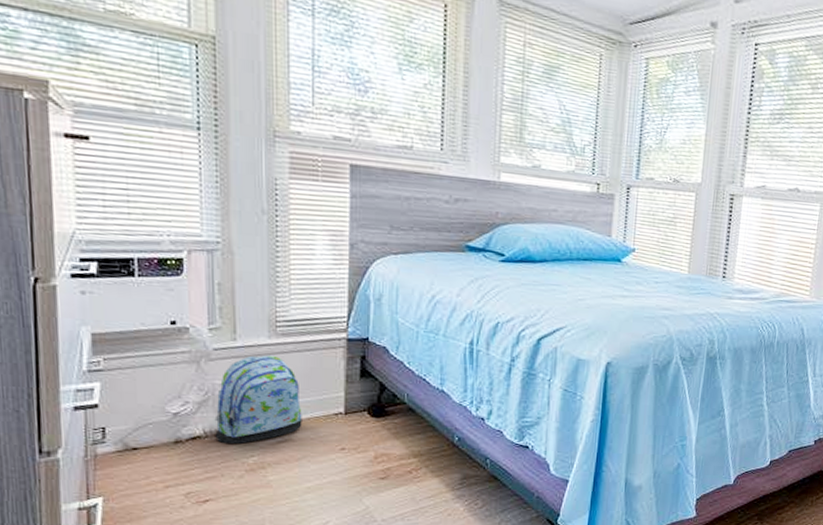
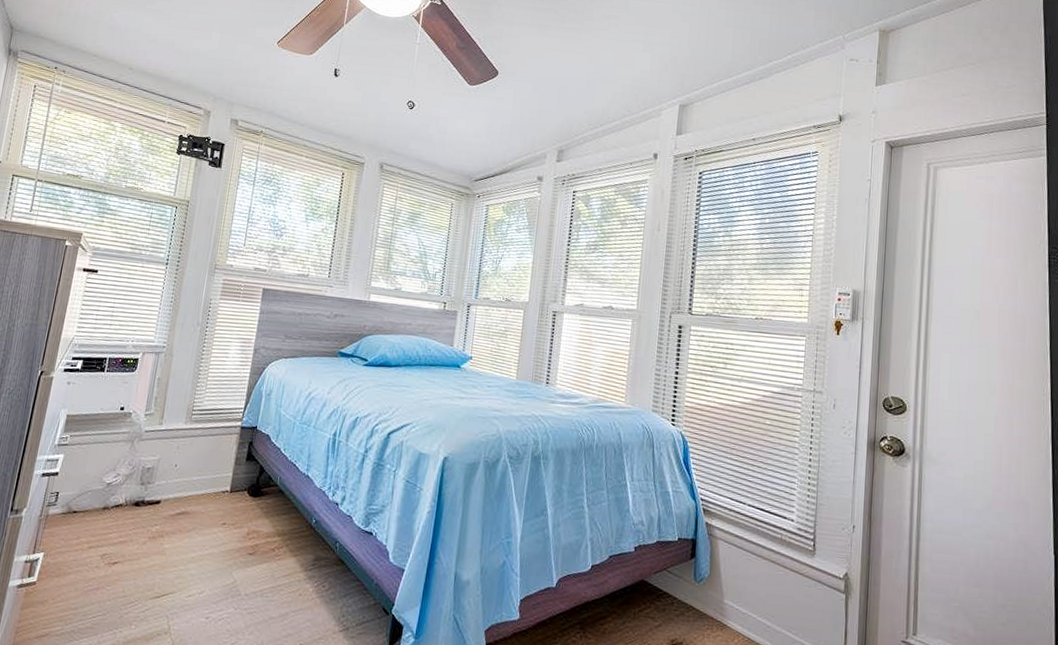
backpack: present [214,355,302,445] -> none [132,437,201,514]

